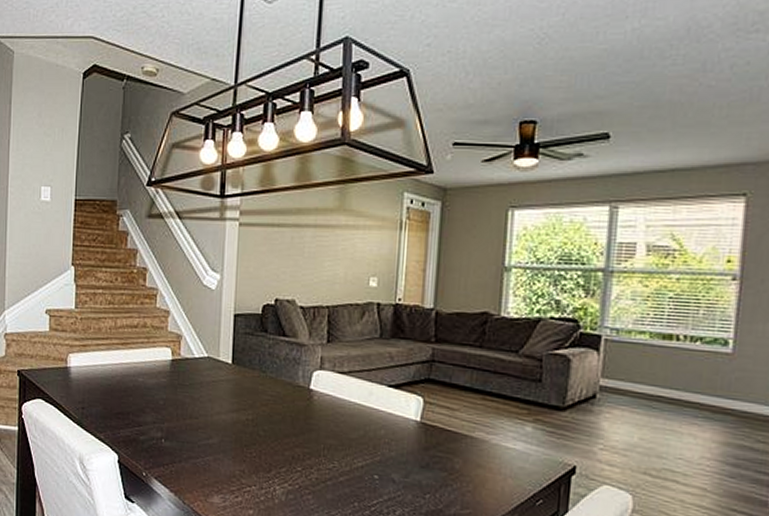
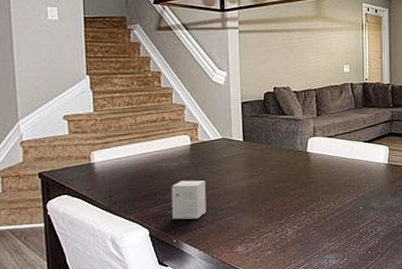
small box: none [143,402,184,452] -> present [171,180,207,220]

